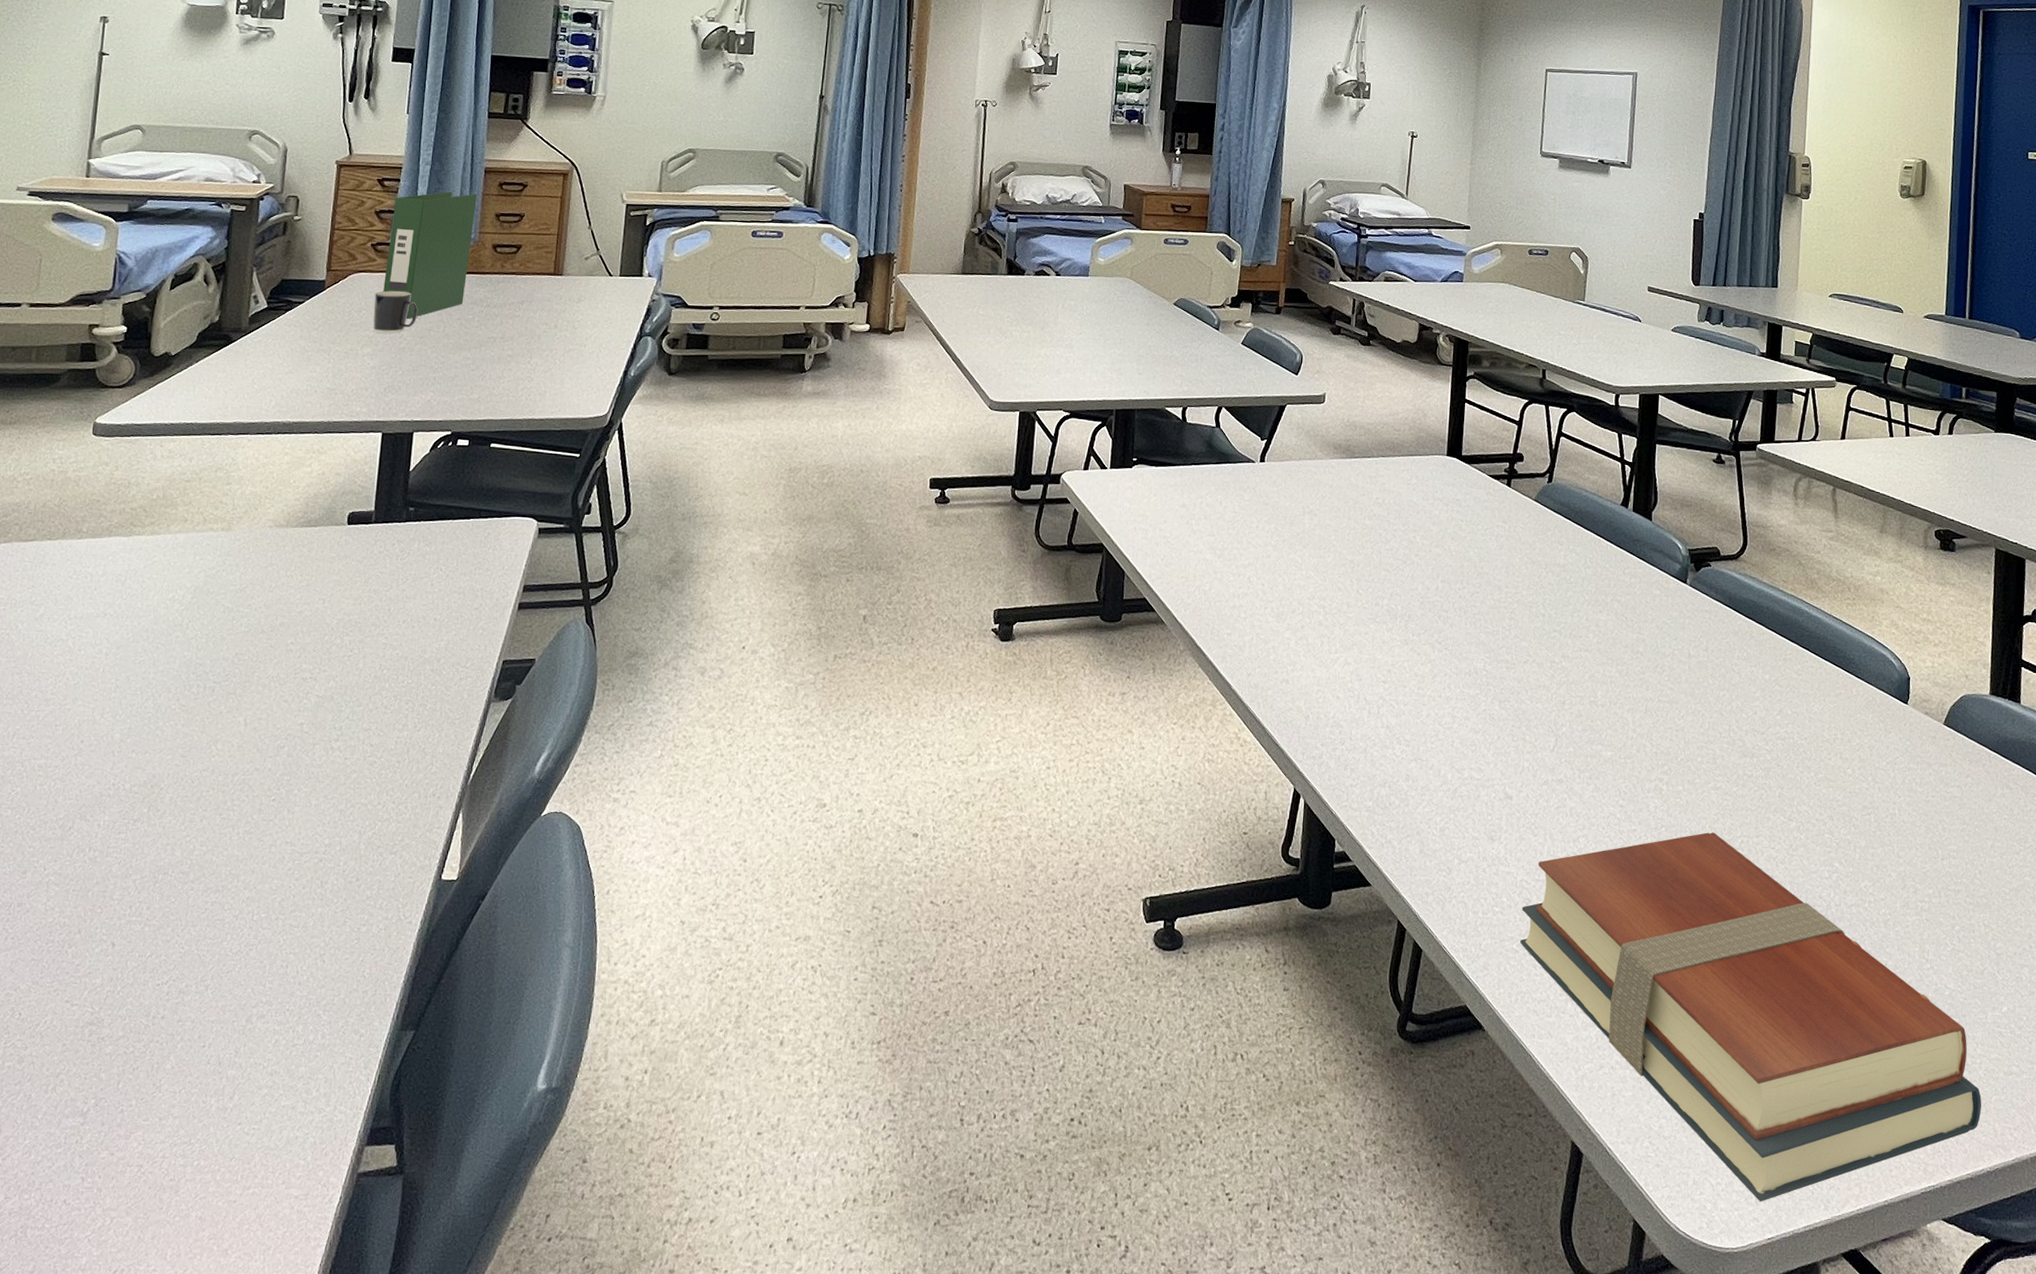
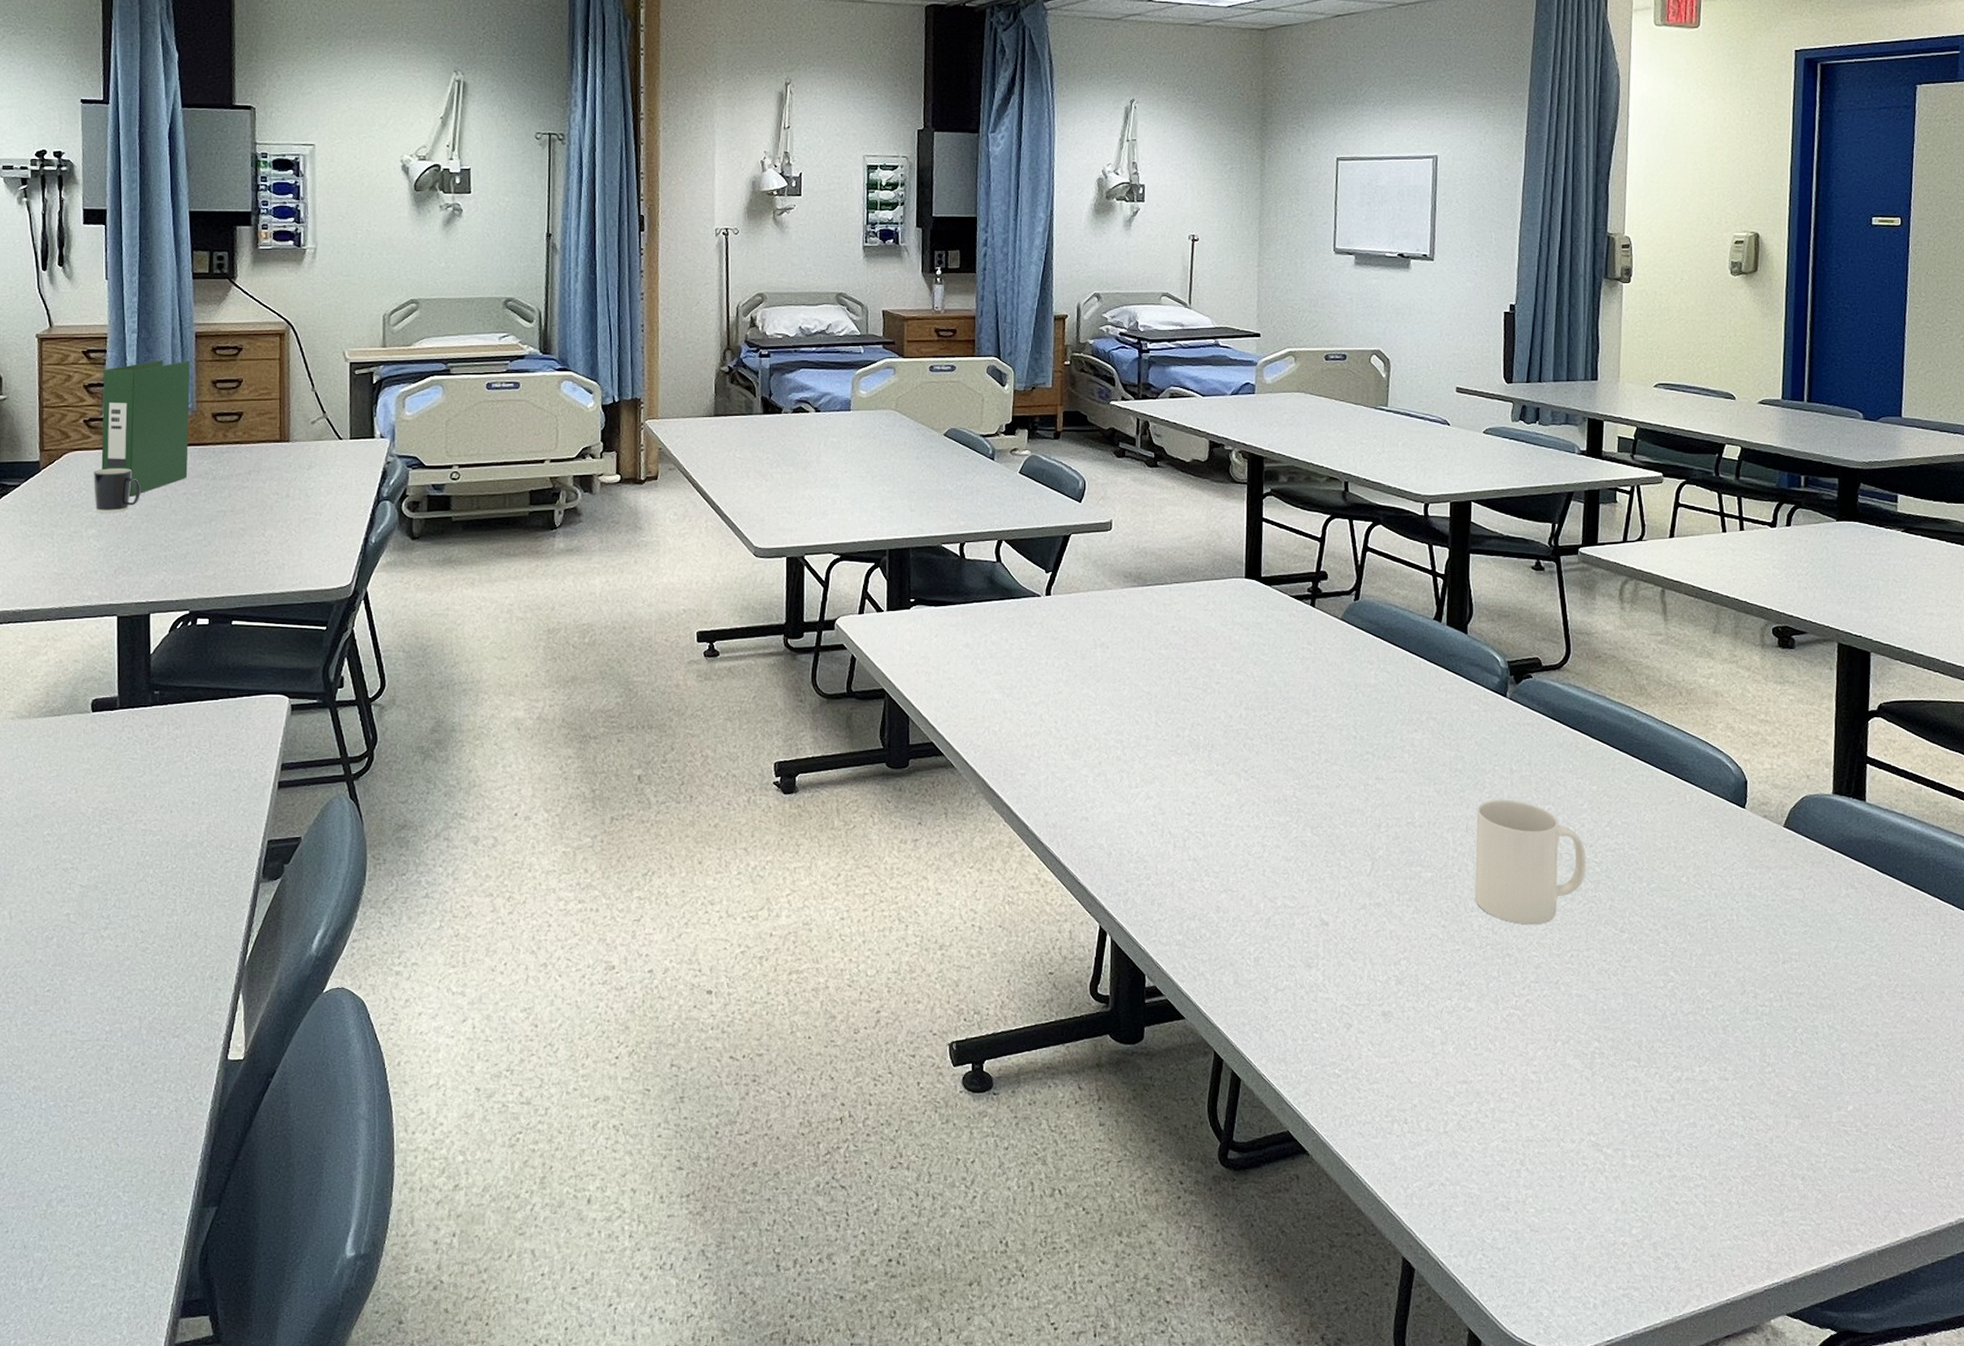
books: present [1520,832,1982,1202] -> none [1342,948,1827,1307]
mug: none [1651,683,1758,809] -> present [1474,799,1587,925]

